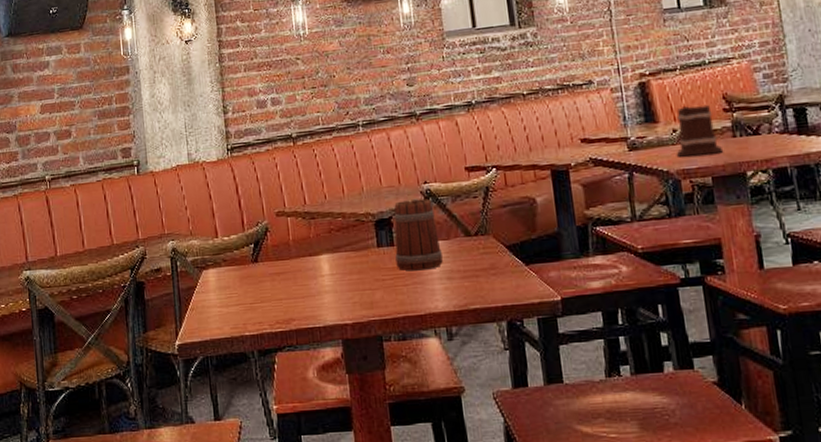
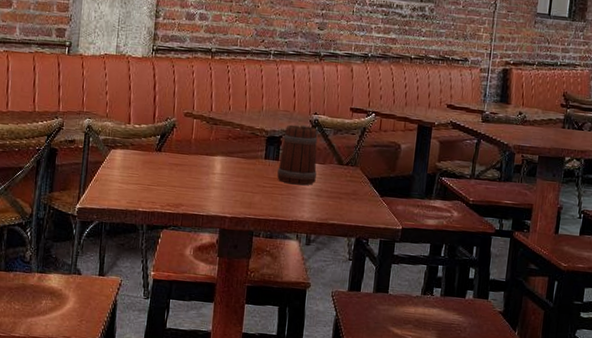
beer mug: present [676,104,724,158] -> none [516,95,553,140]

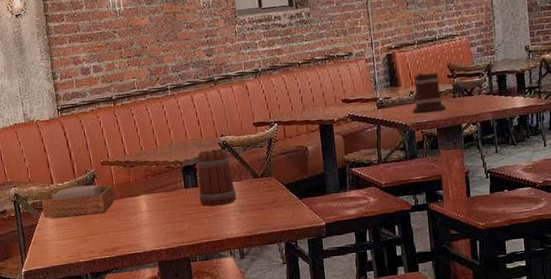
napkin holder: none [111,131,191,166] -> present [41,185,115,219]
beer mug: none [516,95,553,140] -> present [412,72,447,114]

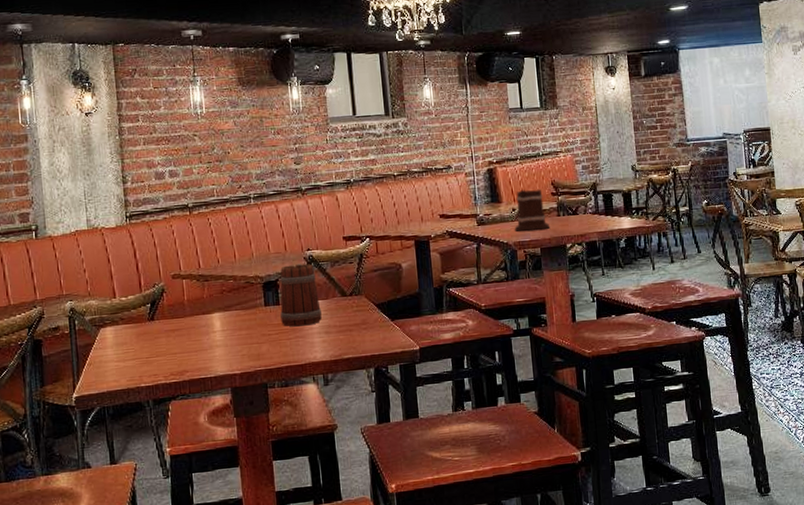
napkin holder: present [41,185,115,219] -> none [100,300,185,337]

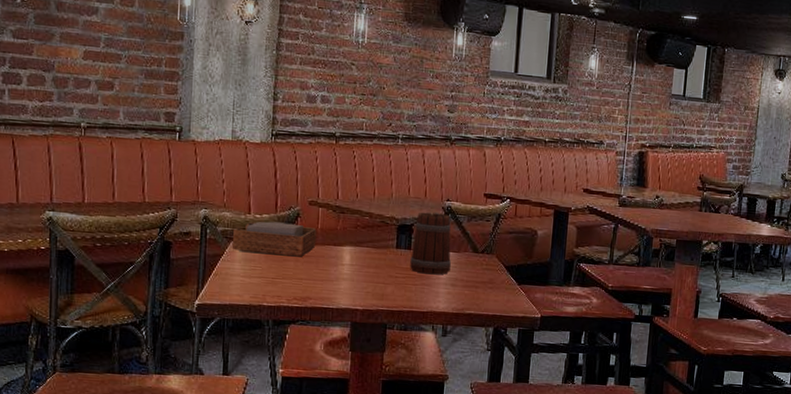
napkin holder: none [100,300,185,337] -> present [231,221,317,257]
beer mug: present [514,189,551,232] -> none [654,179,690,223]

